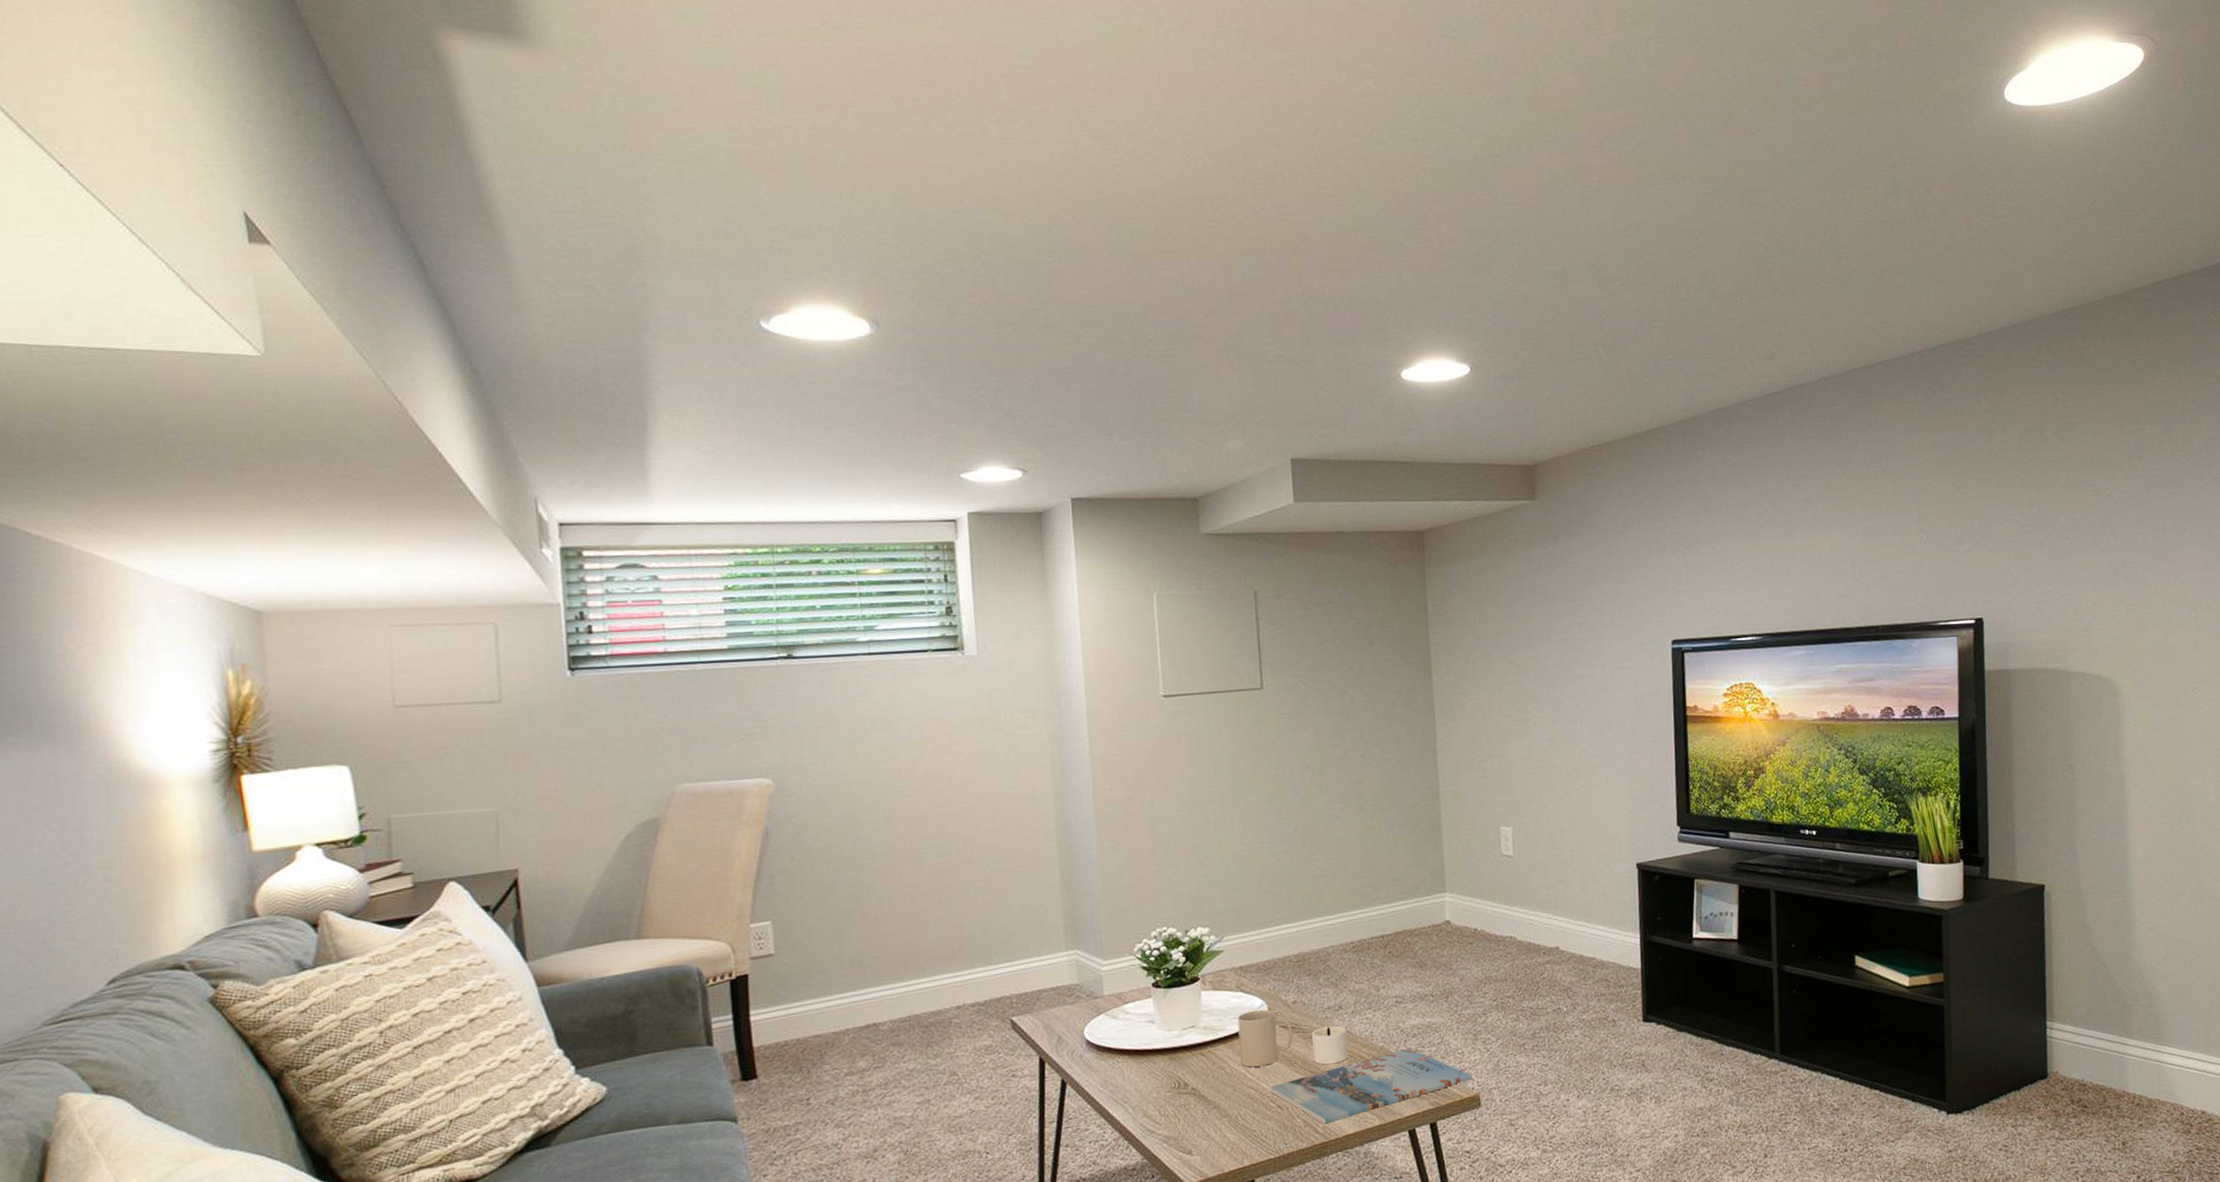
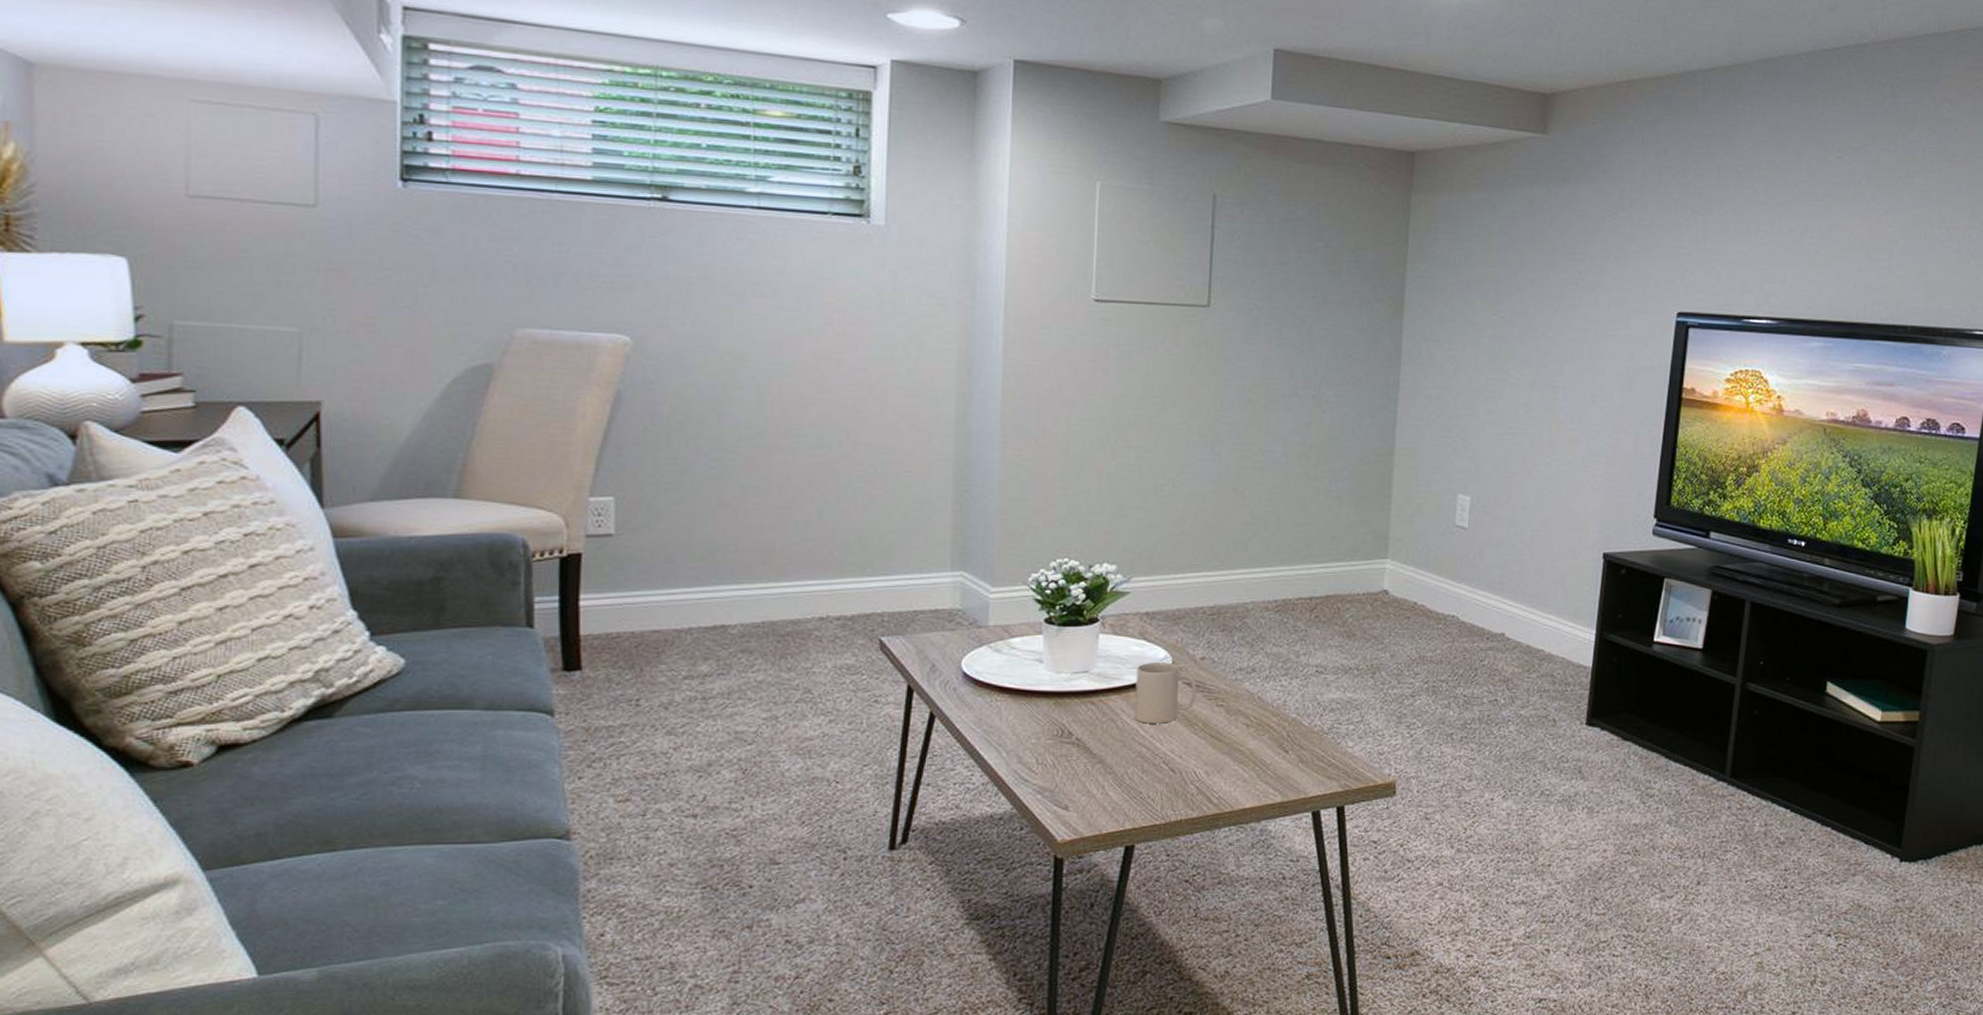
magazine: present [1269,1048,1472,1124] -> none [1163,723,1389,794]
candle: present [1311,1025,1348,1065] -> none [1216,689,1257,731]

